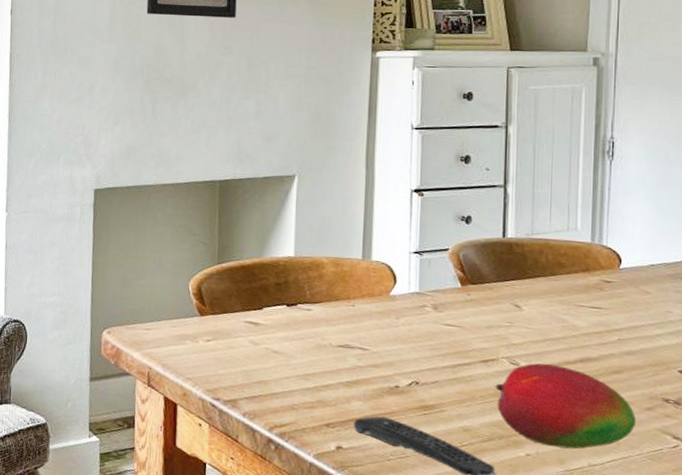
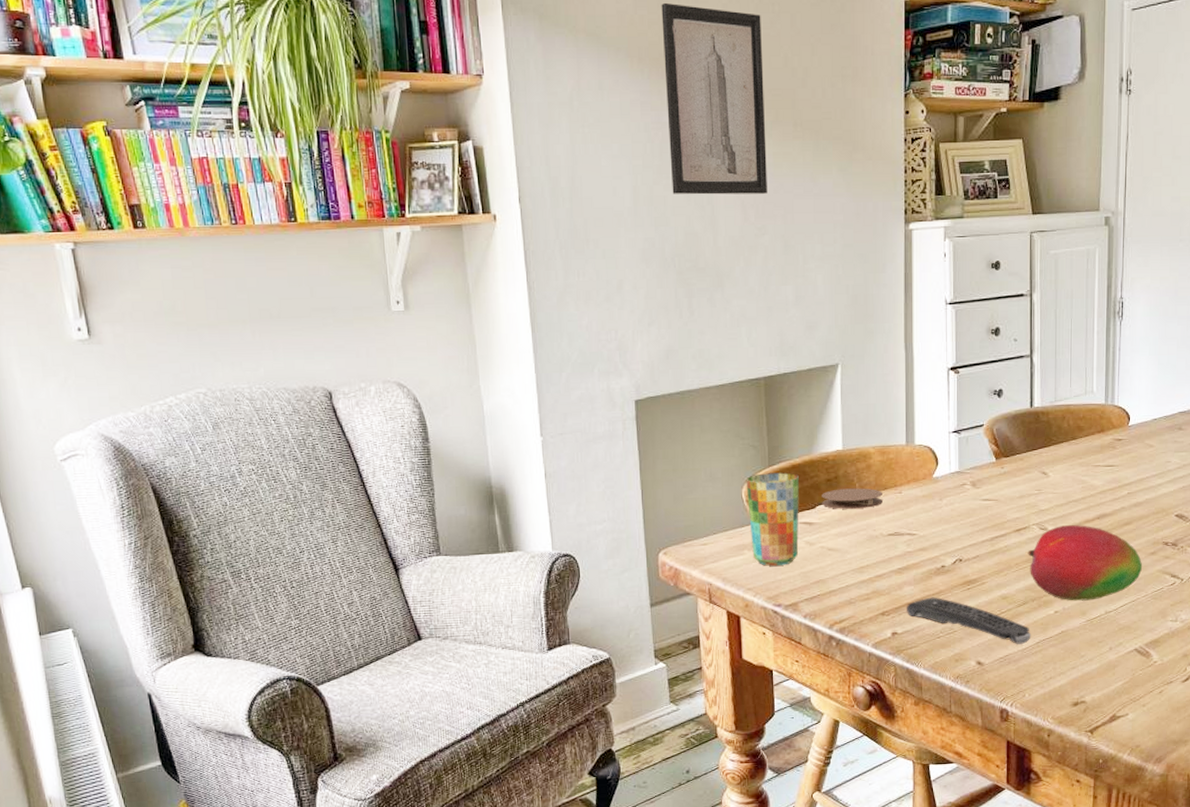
cup: none [193,269,247,361] -> present [746,472,799,566]
coaster: none [269,294,334,317] -> present [822,488,883,510]

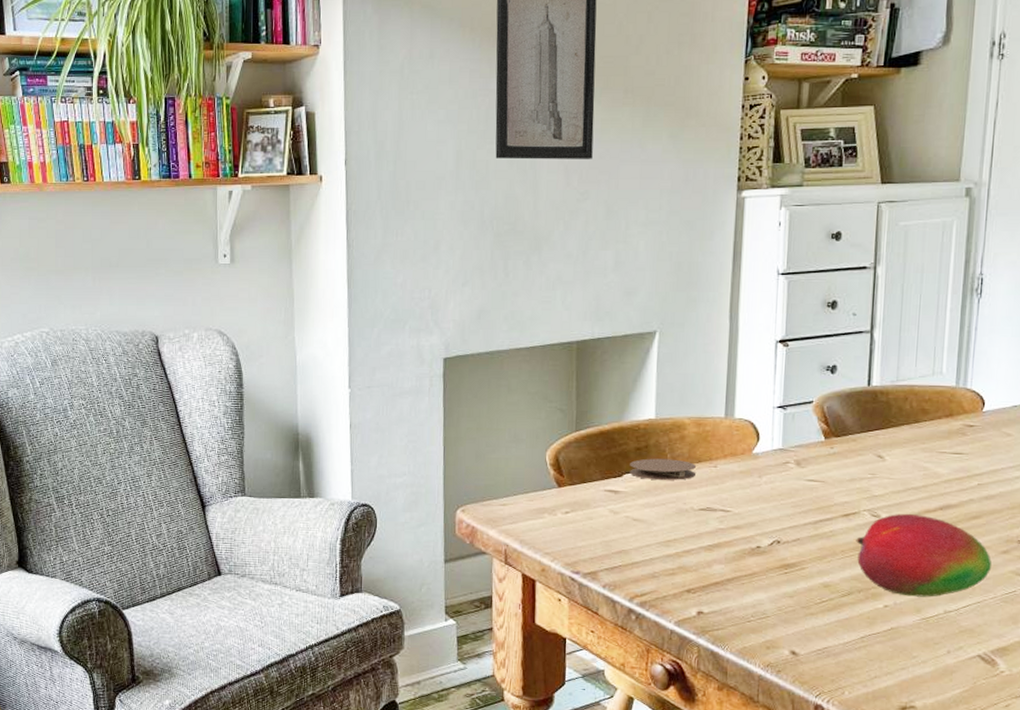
cup: present [746,472,799,566] -> none [550,437,607,532]
remote control: present [907,597,1031,644] -> none [715,578,856,637]

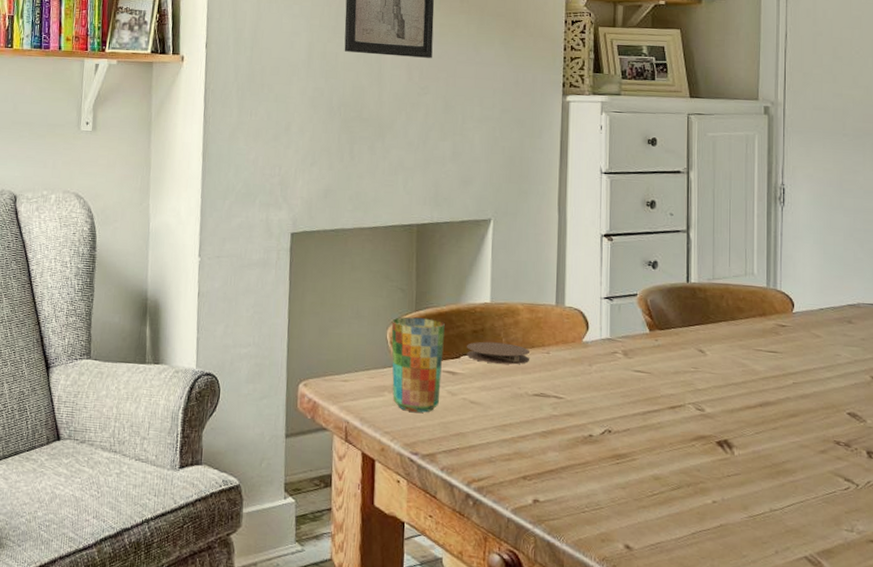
cup: none [550,437,607,532] -> present [391,317,445,413]
fruit: present [856,514,991,597] -> none [683,408,811,495]

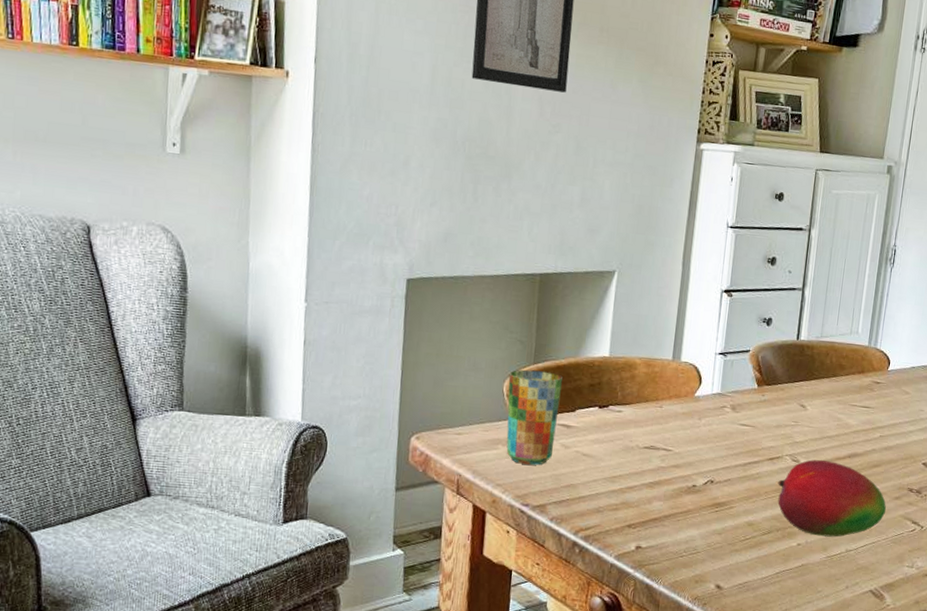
coaster: present [467,341,529,365] -> none [582,395,643,419]
fruit: none [683,408,811,495] -> present [778,460,886,537]

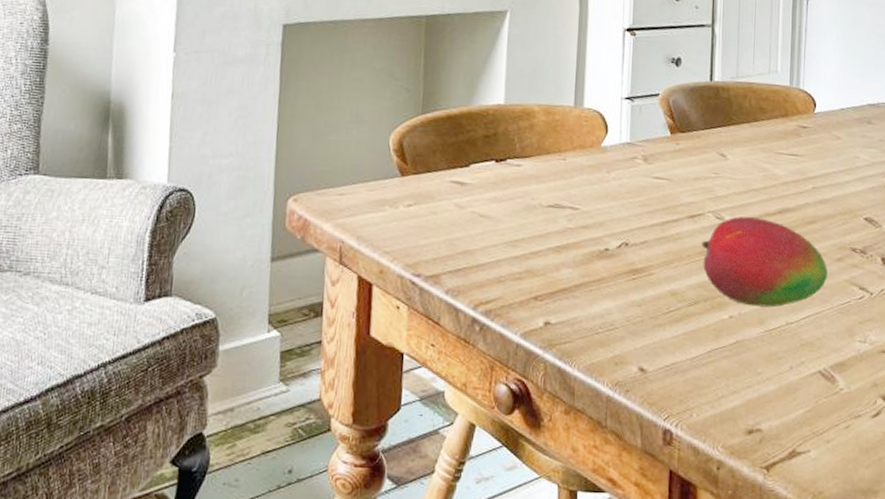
cup: present [506,369,562,465] -> none [394,120,454,229]

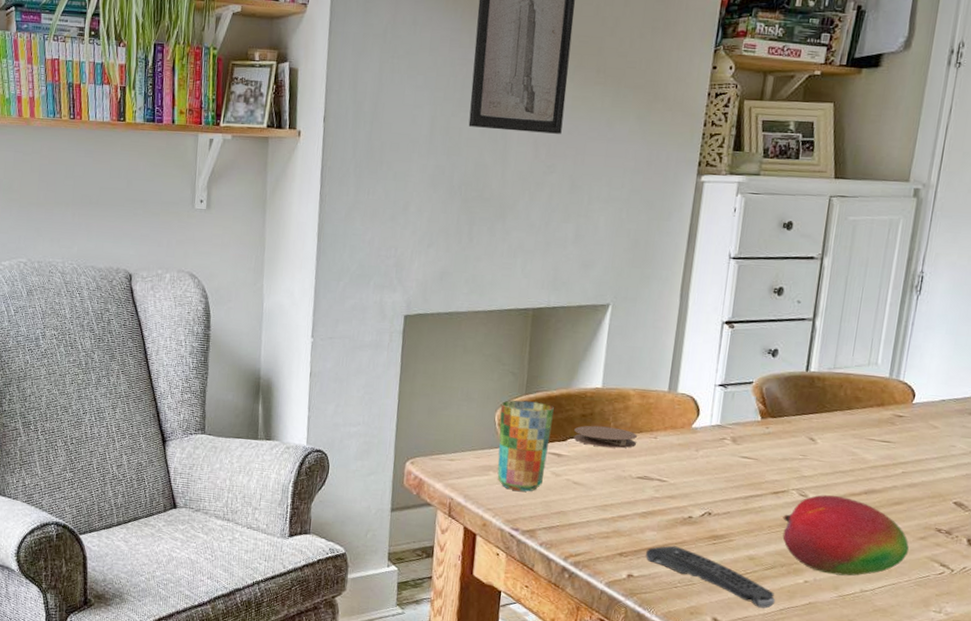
cup: none [394,120,454,229] -> present [497,400,554,492]
coaster: none [477,147,545,173] -> present [573,425,637,449]
remote control: none [563,284,702,352] -> present [646,545,776,609]

